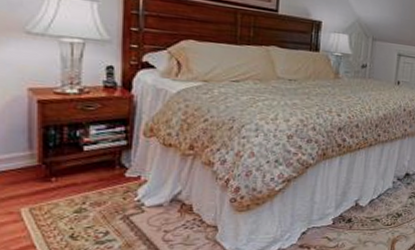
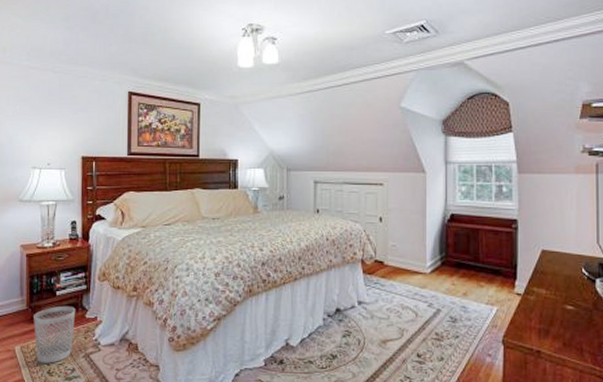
wastebasket: none [49,162,112,227] -> present [34,305,76,363]

